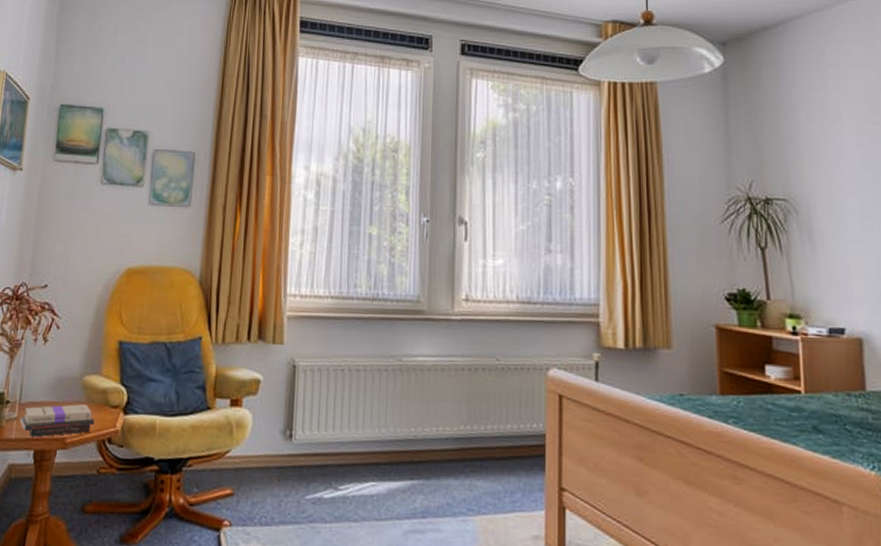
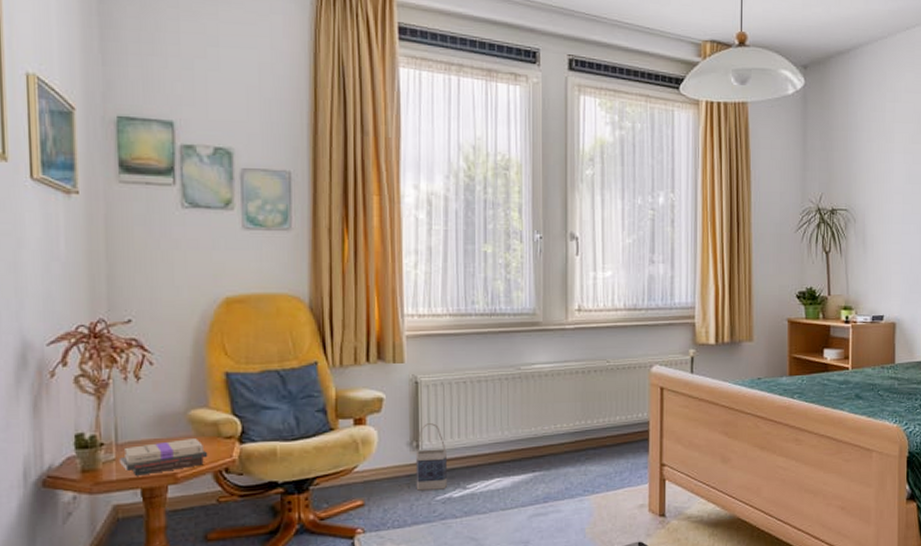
bag: none [286,411,320,488] -> present [415,423,447,491]

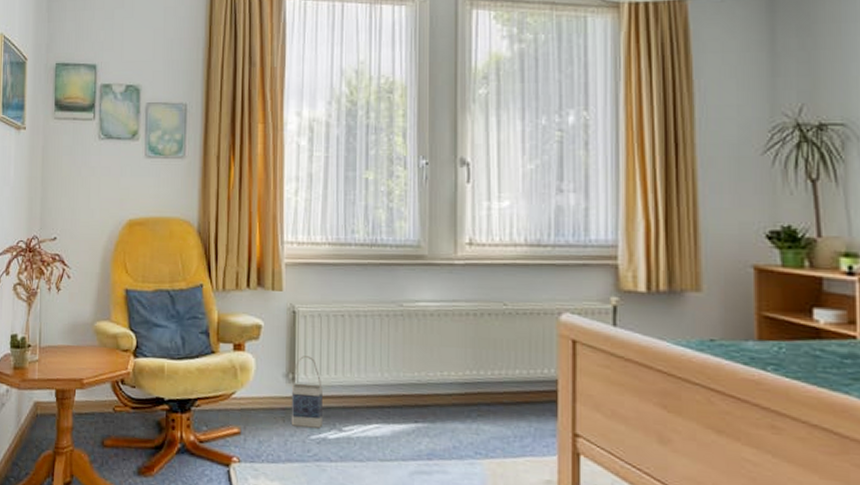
books: present [118,439,208,476] -> none [40,348,108,378]

